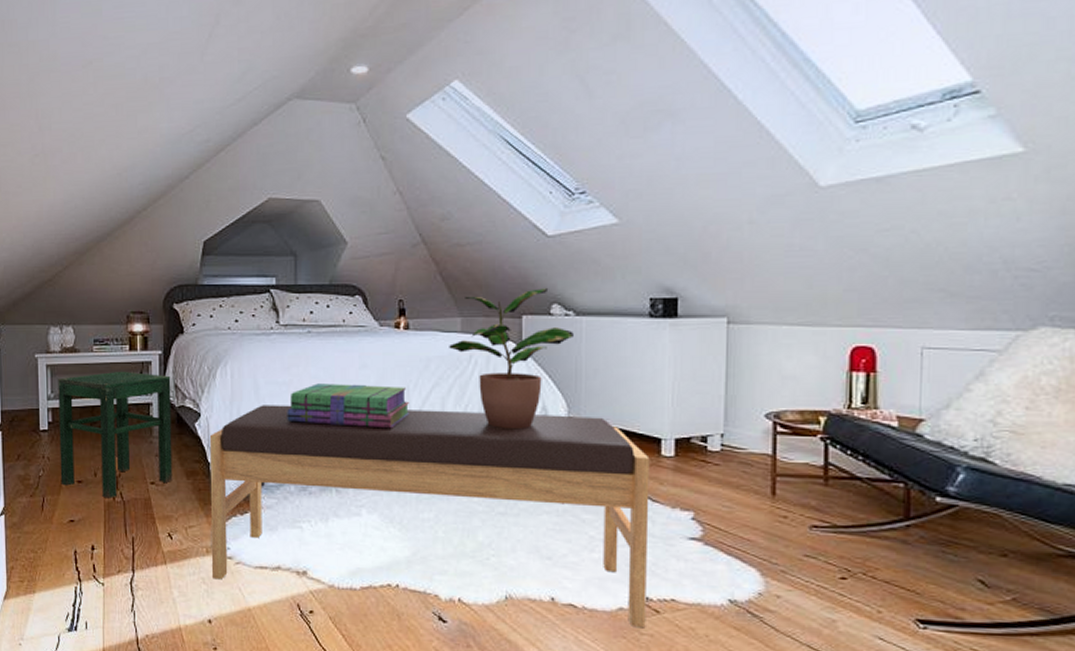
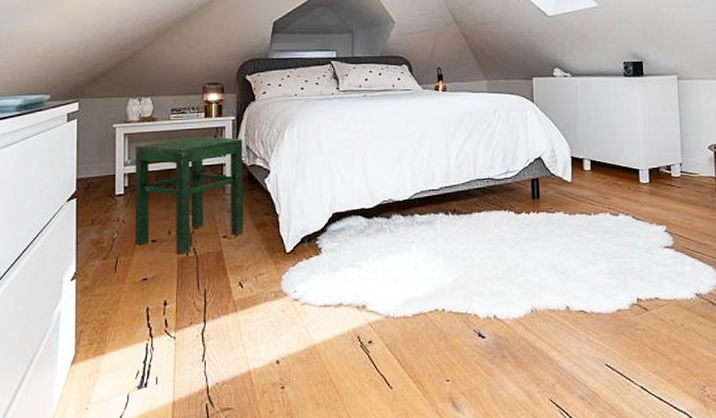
bench: present [209,405,650,628] -> none [278,155,639,325]
stack of books: present [287,383,409,429] -> none [346,138,448,175]
potted plant: present [449,288,573,430] -> none [478,56,571,169]

